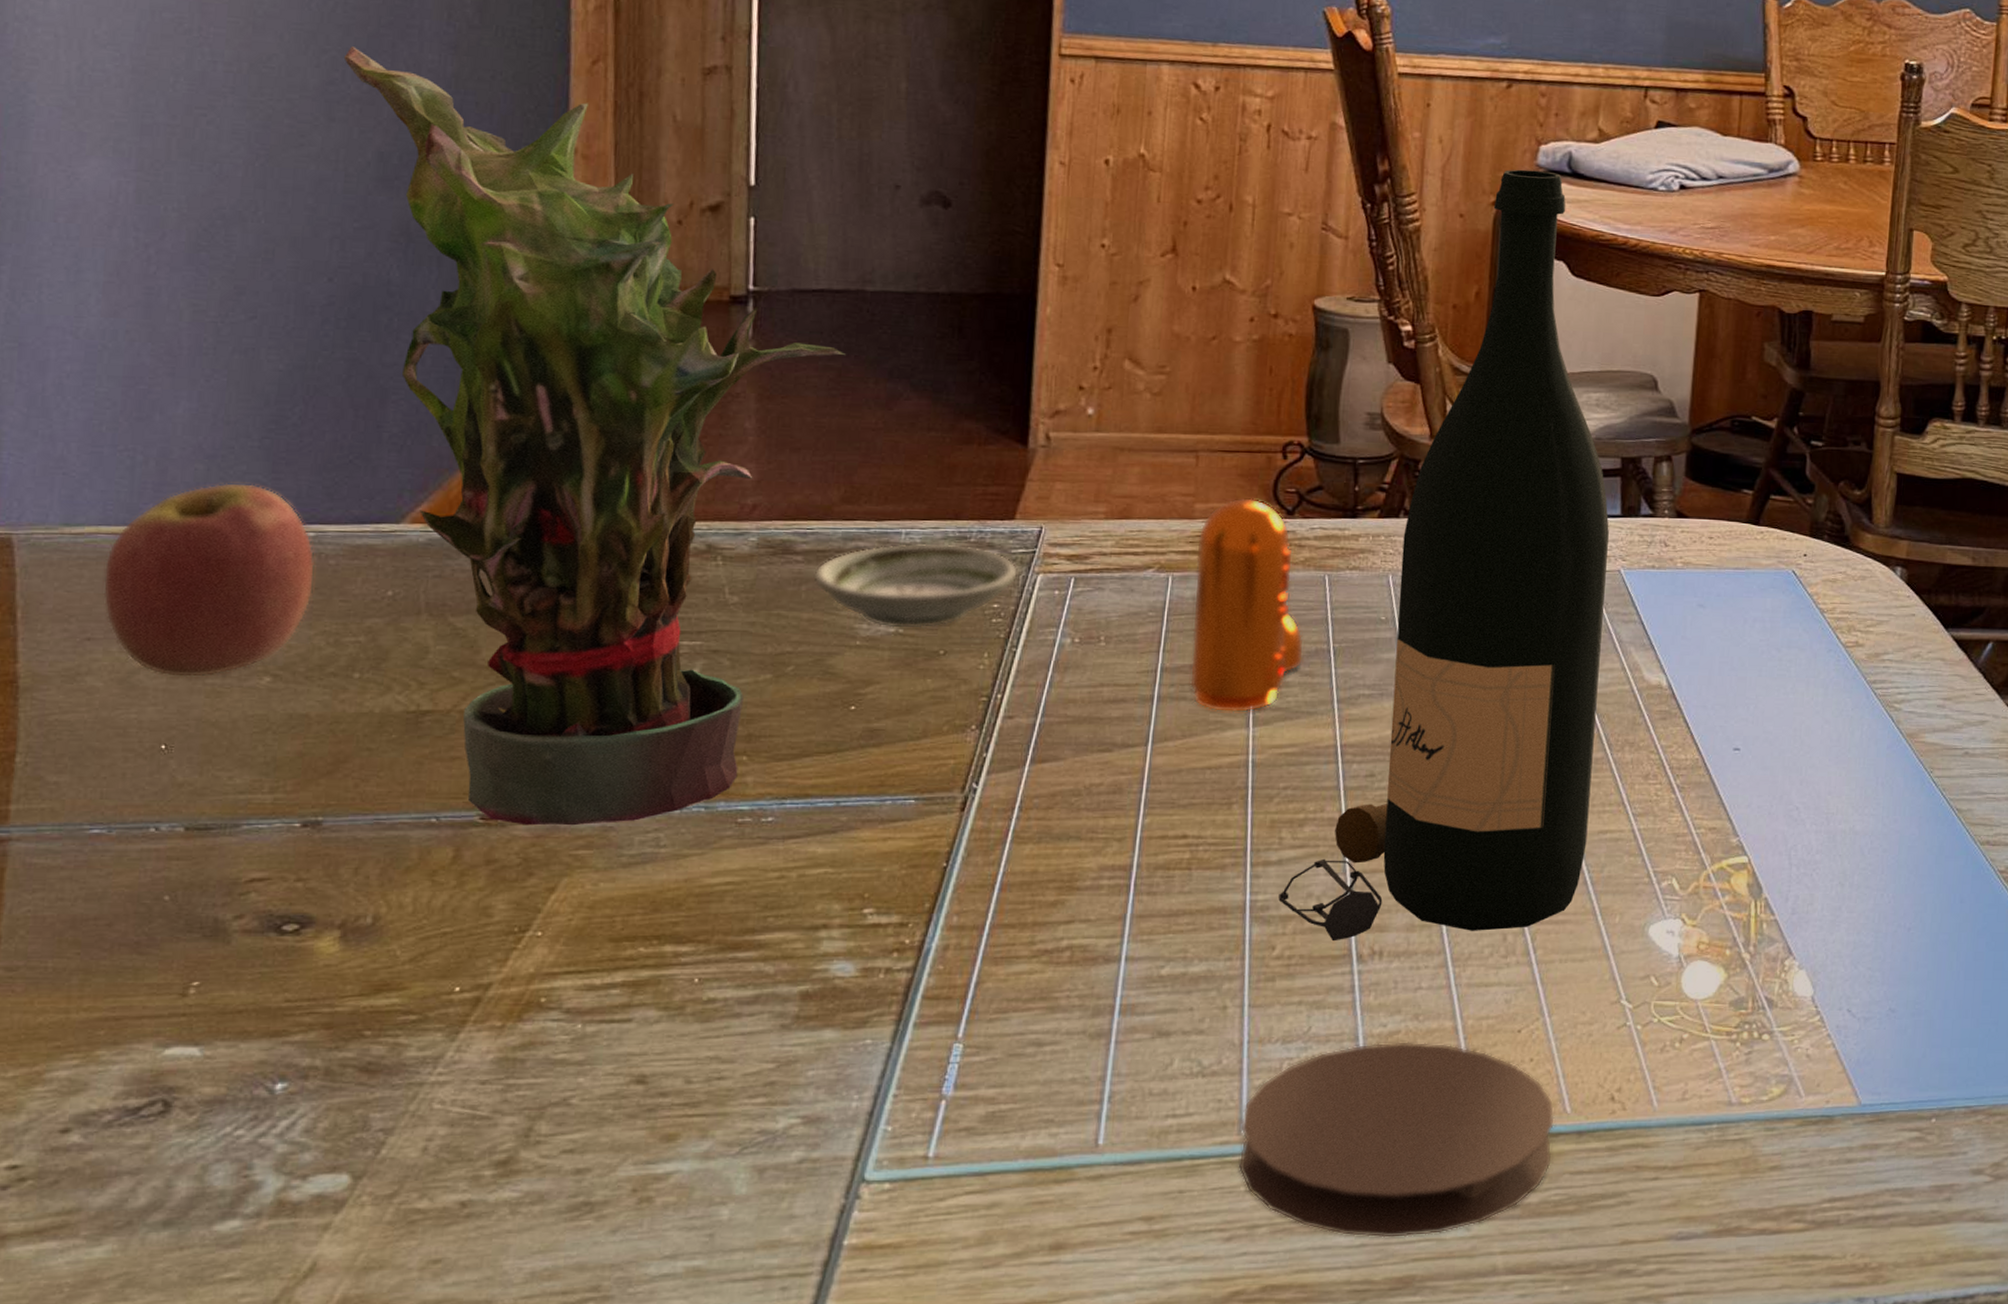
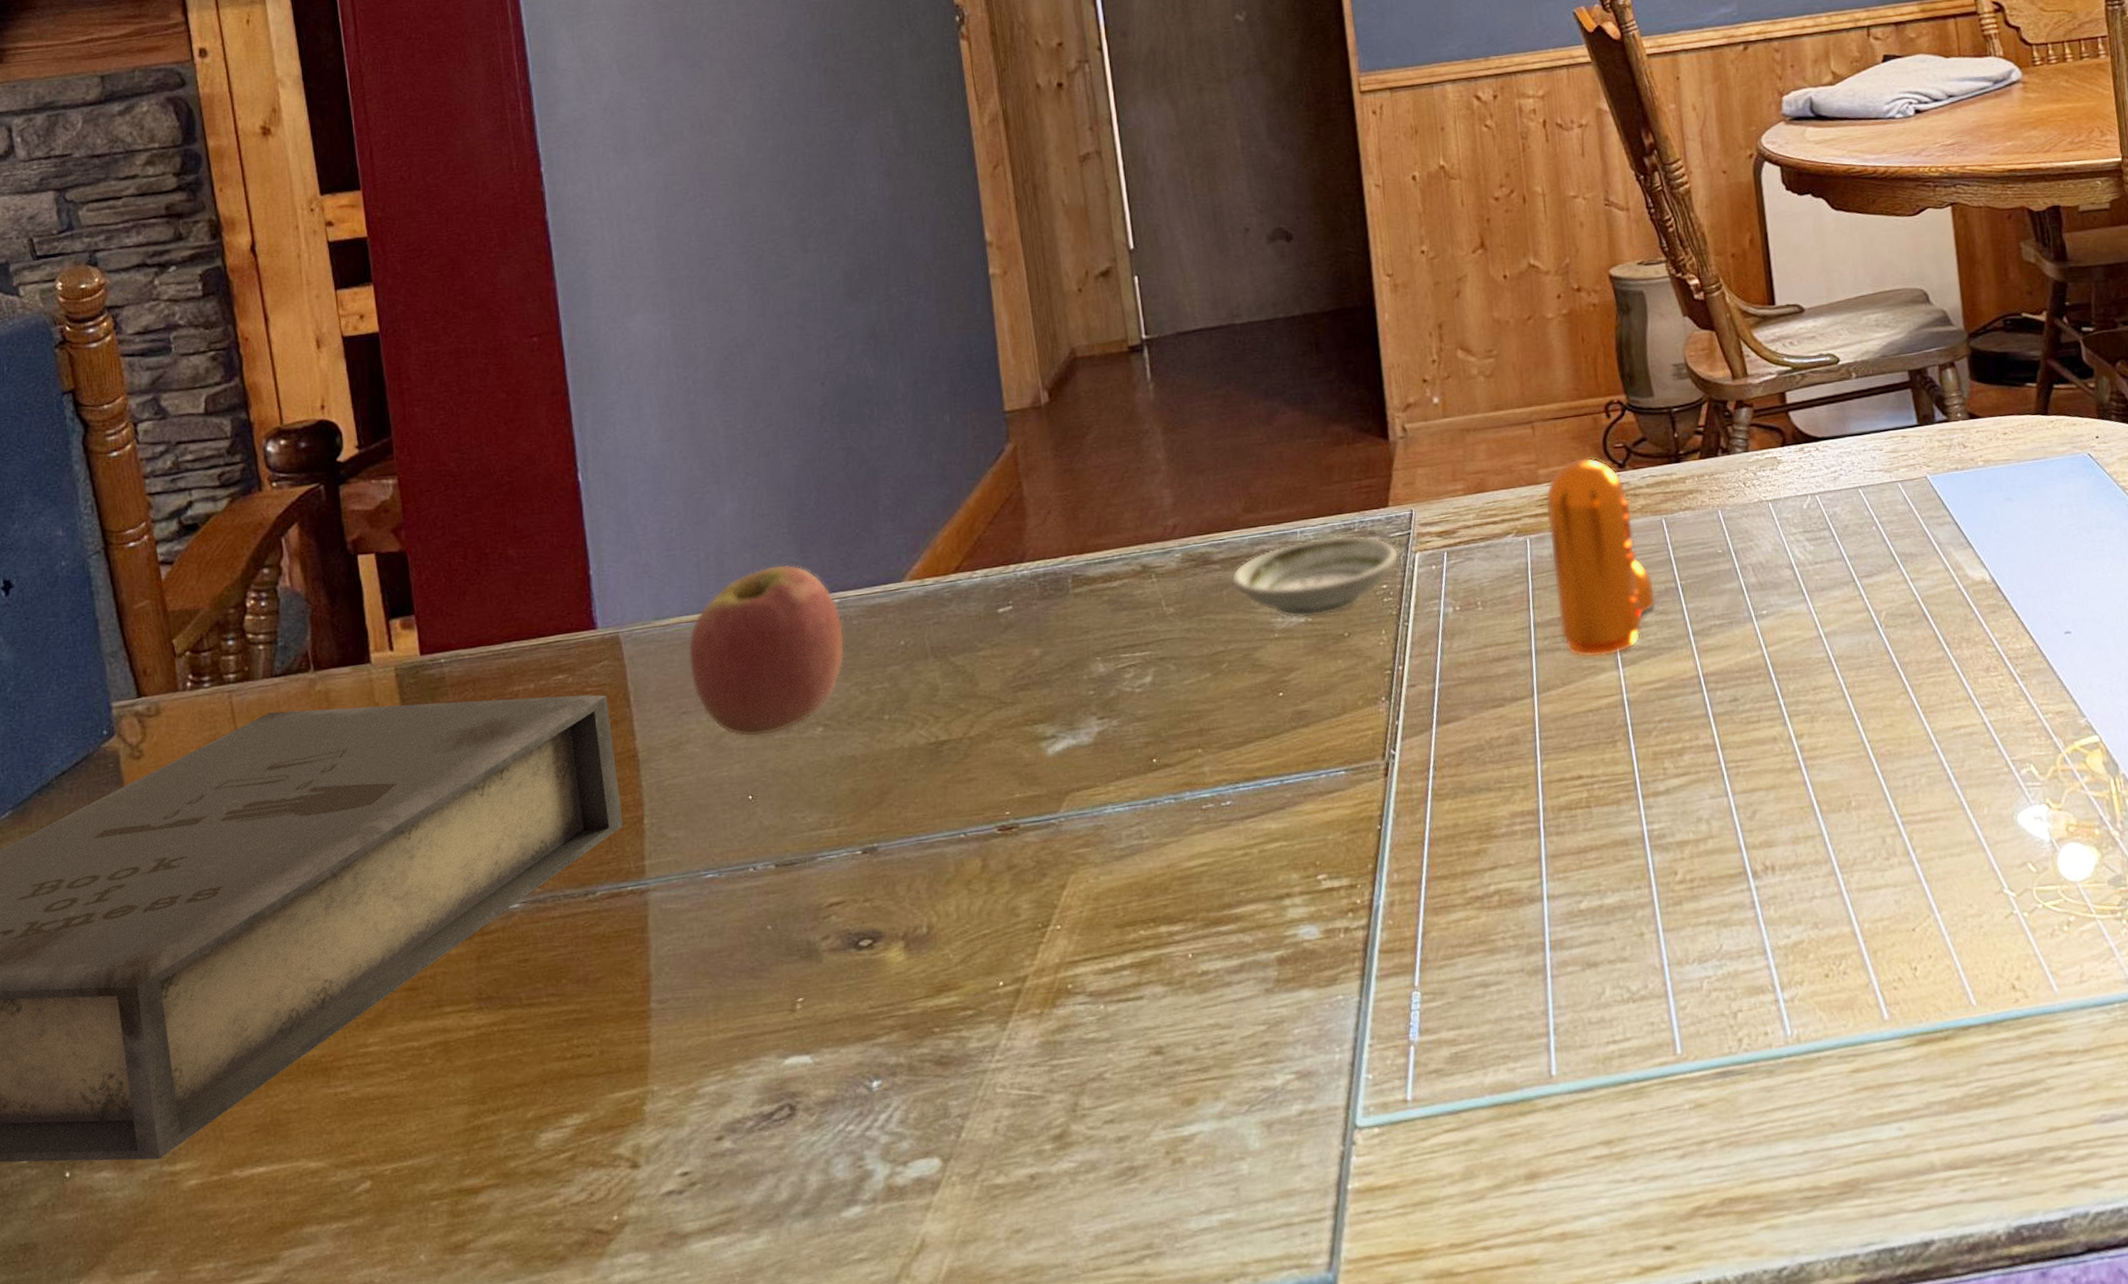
potted plant: present [343,46,846,826] -> none [808,188,1228,832]
coaster: present [1238,1041,1556,1239] -> none [1674,948,1968,1145]
wine bottle: present [1278,169,1609,942] -> none [1672,118,1944,861]

